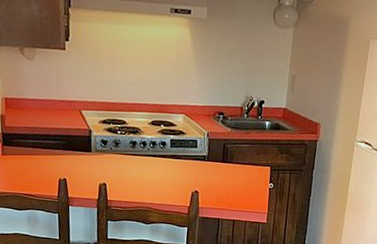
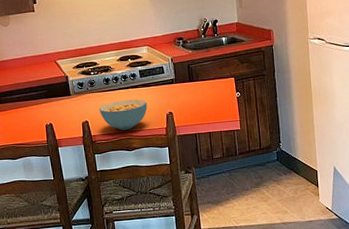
cereal bowl: none [120,168,173,201] -> present [99,99,147,130]

